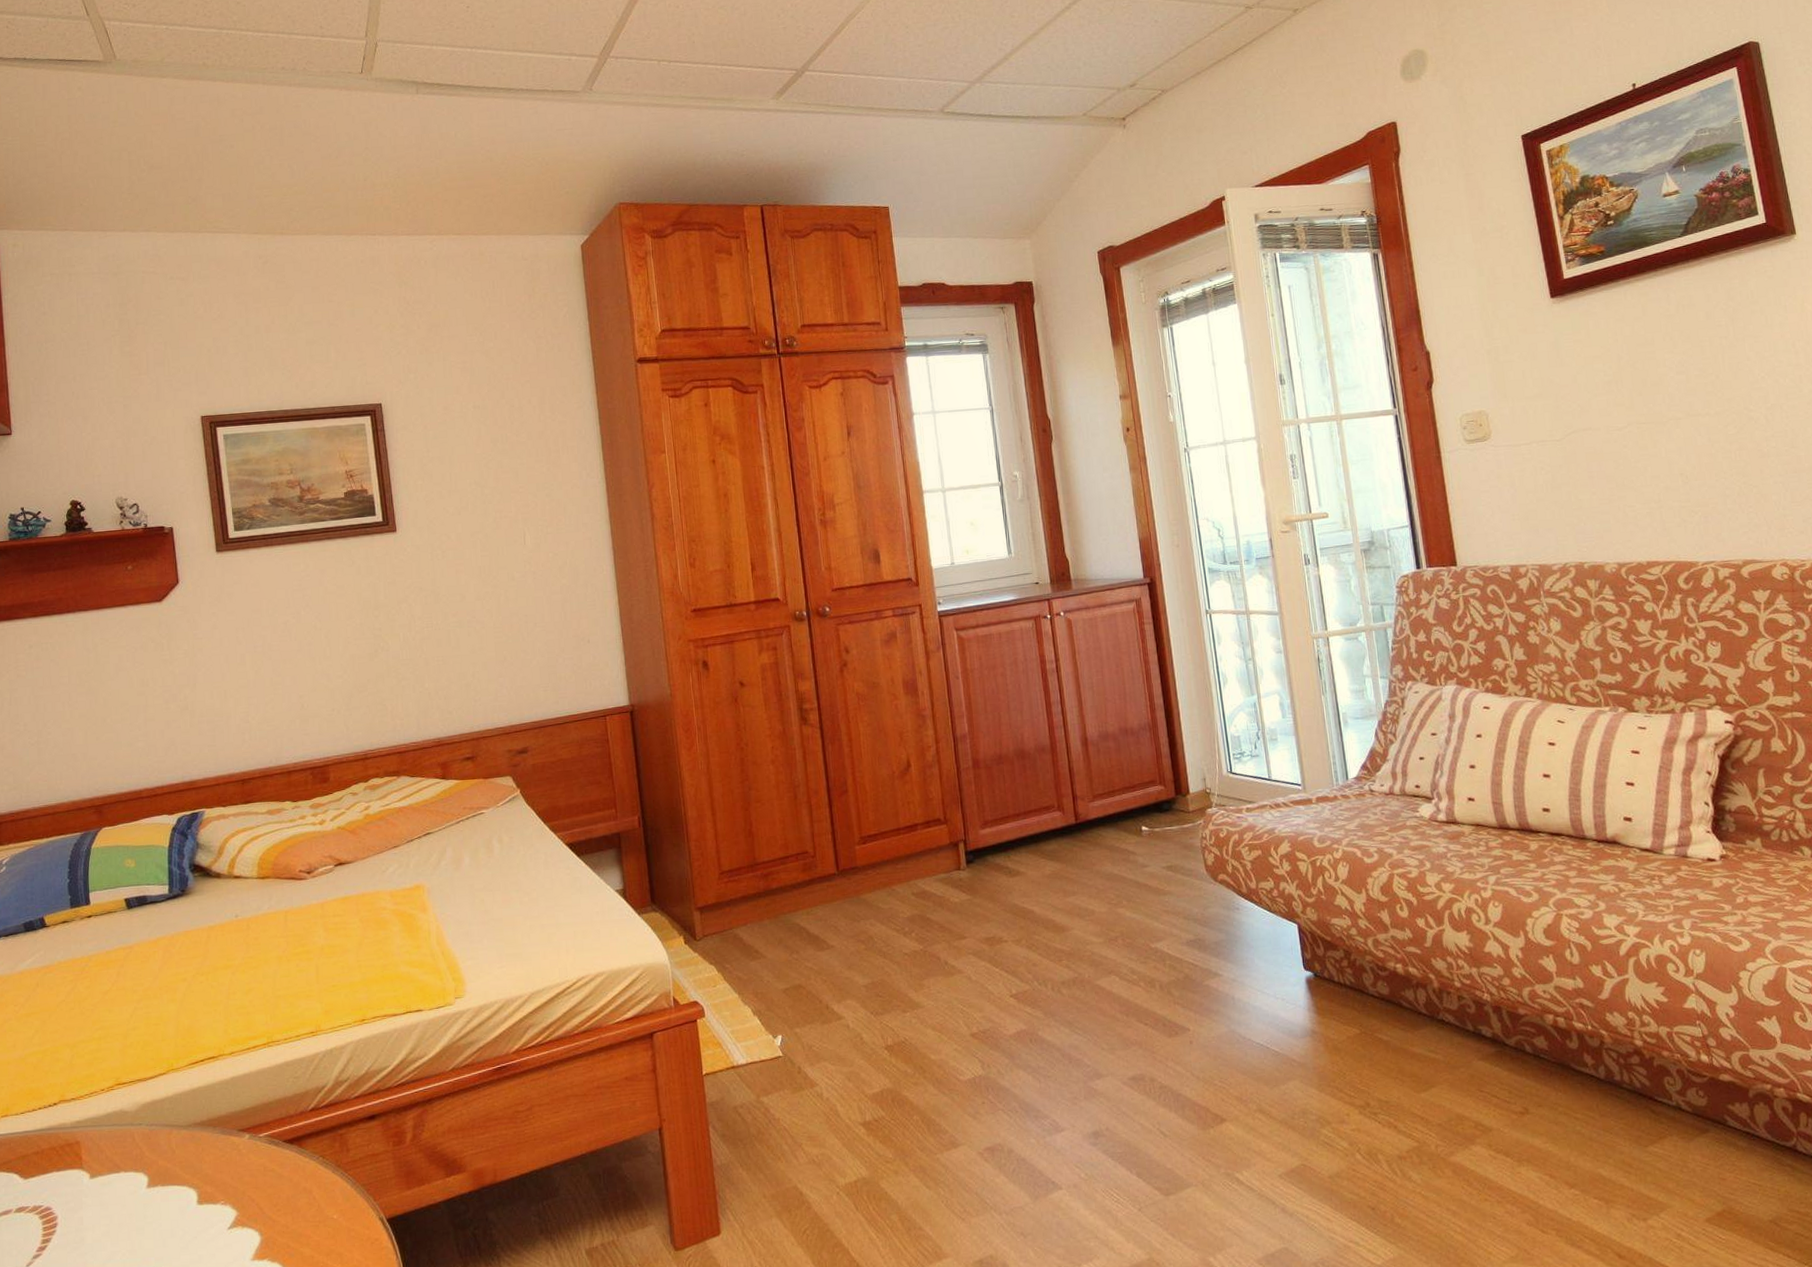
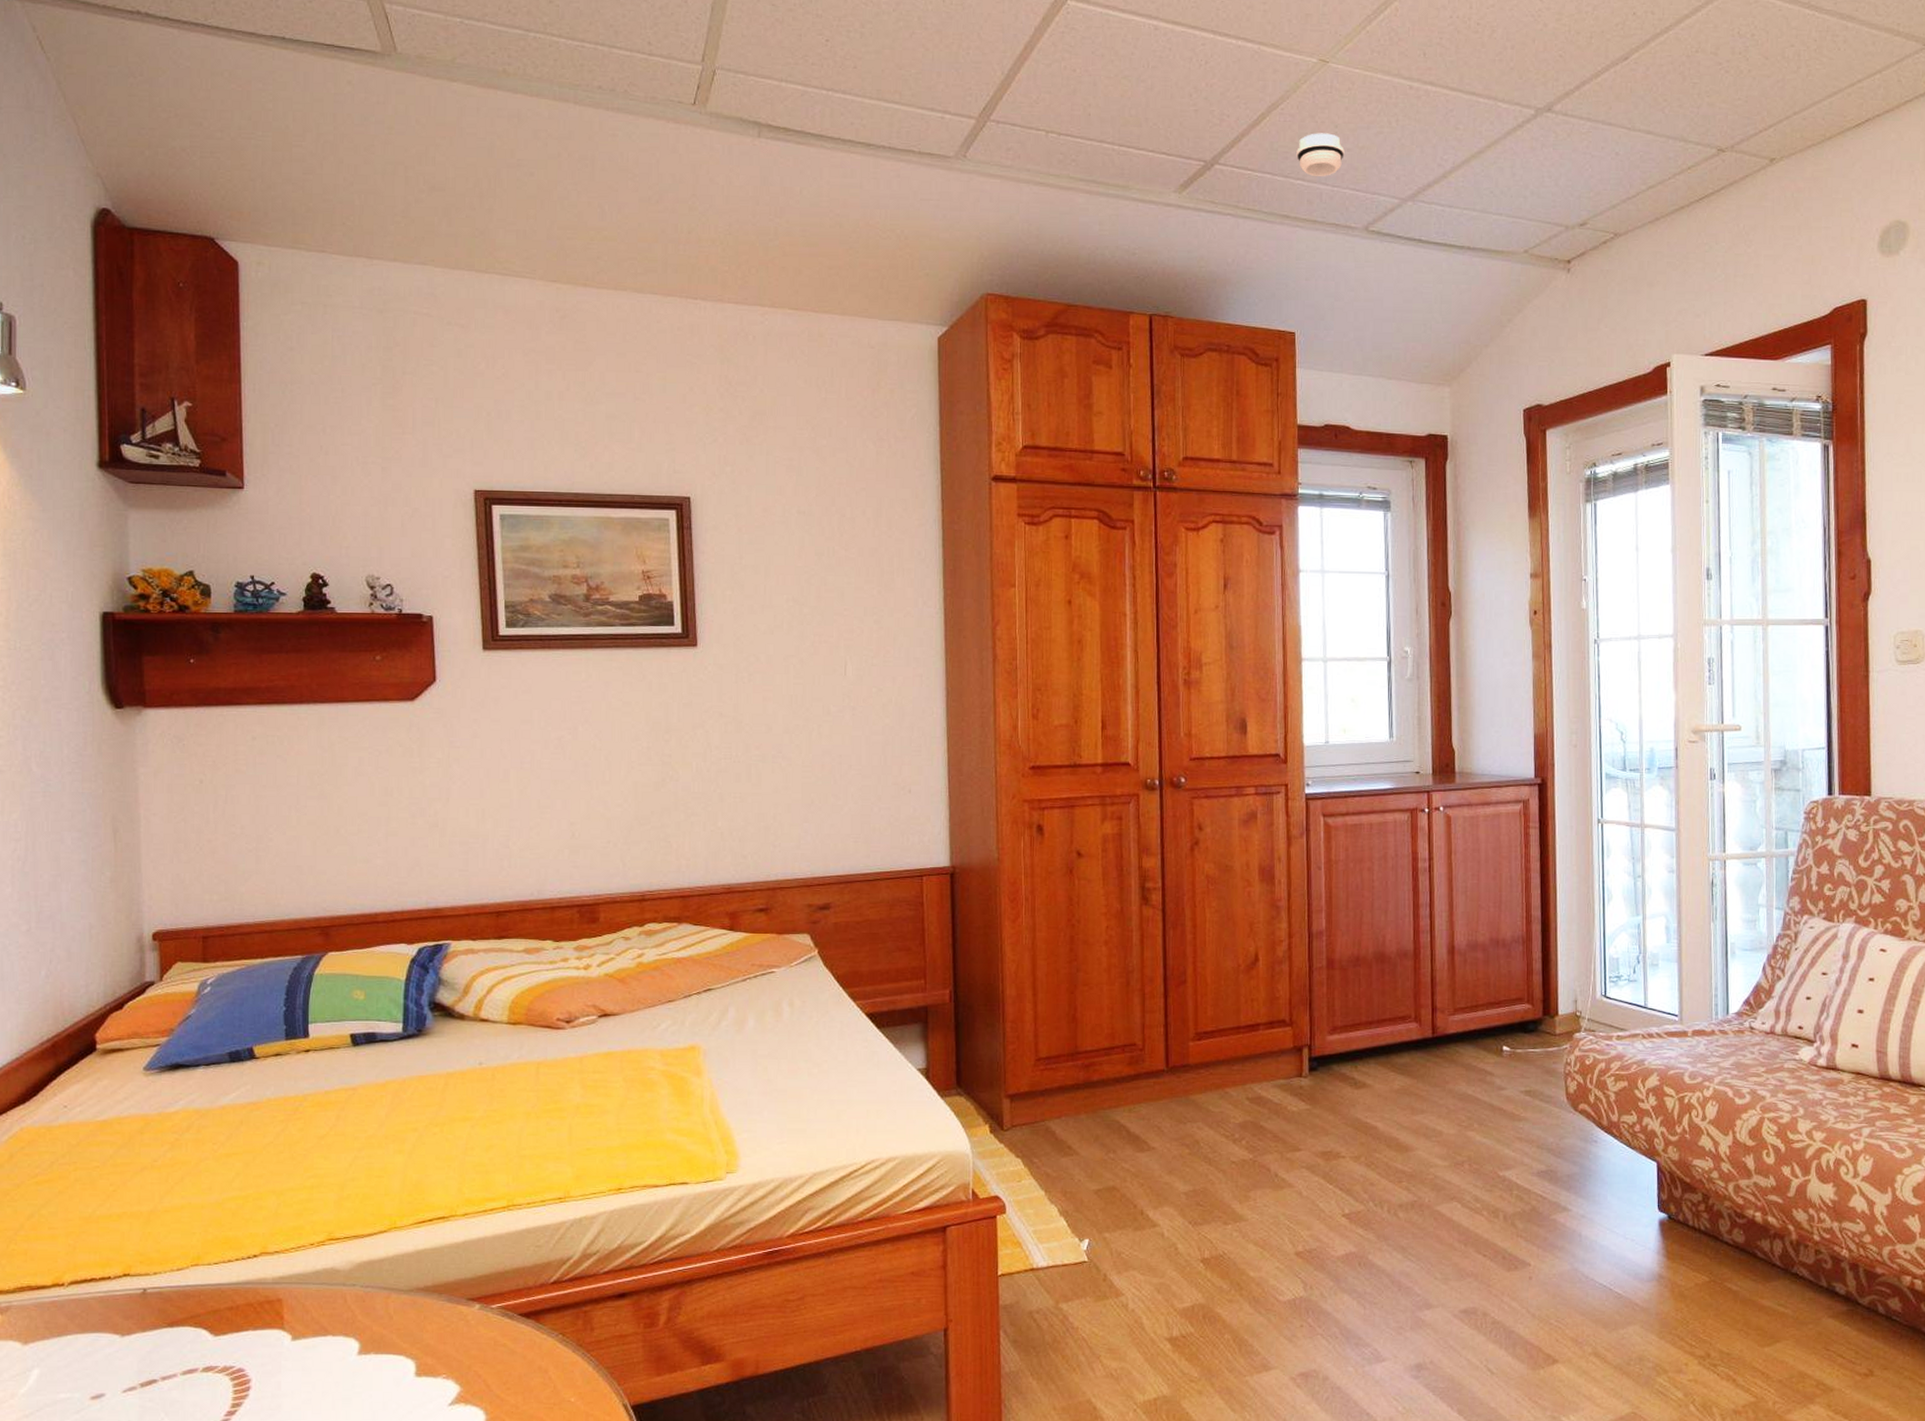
smoke detector: none [874,33,917,72] -> present [1296,133,1345,176]

